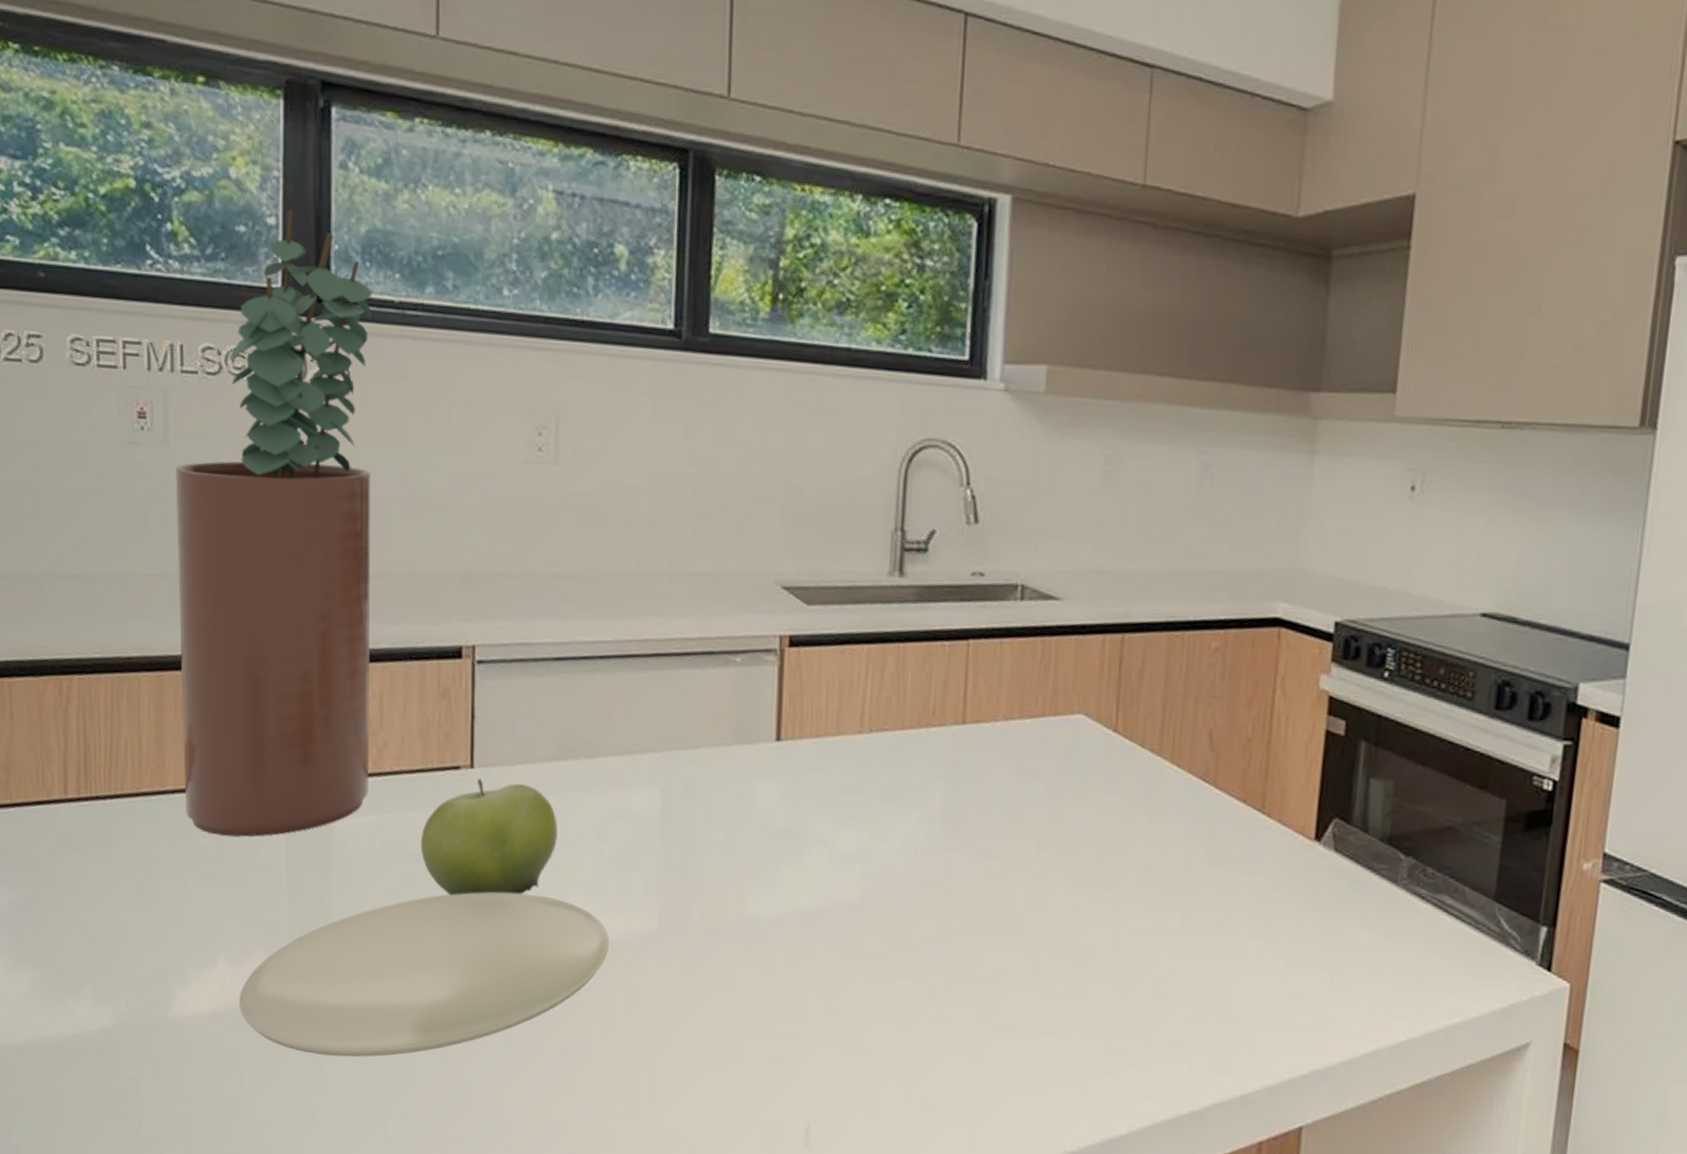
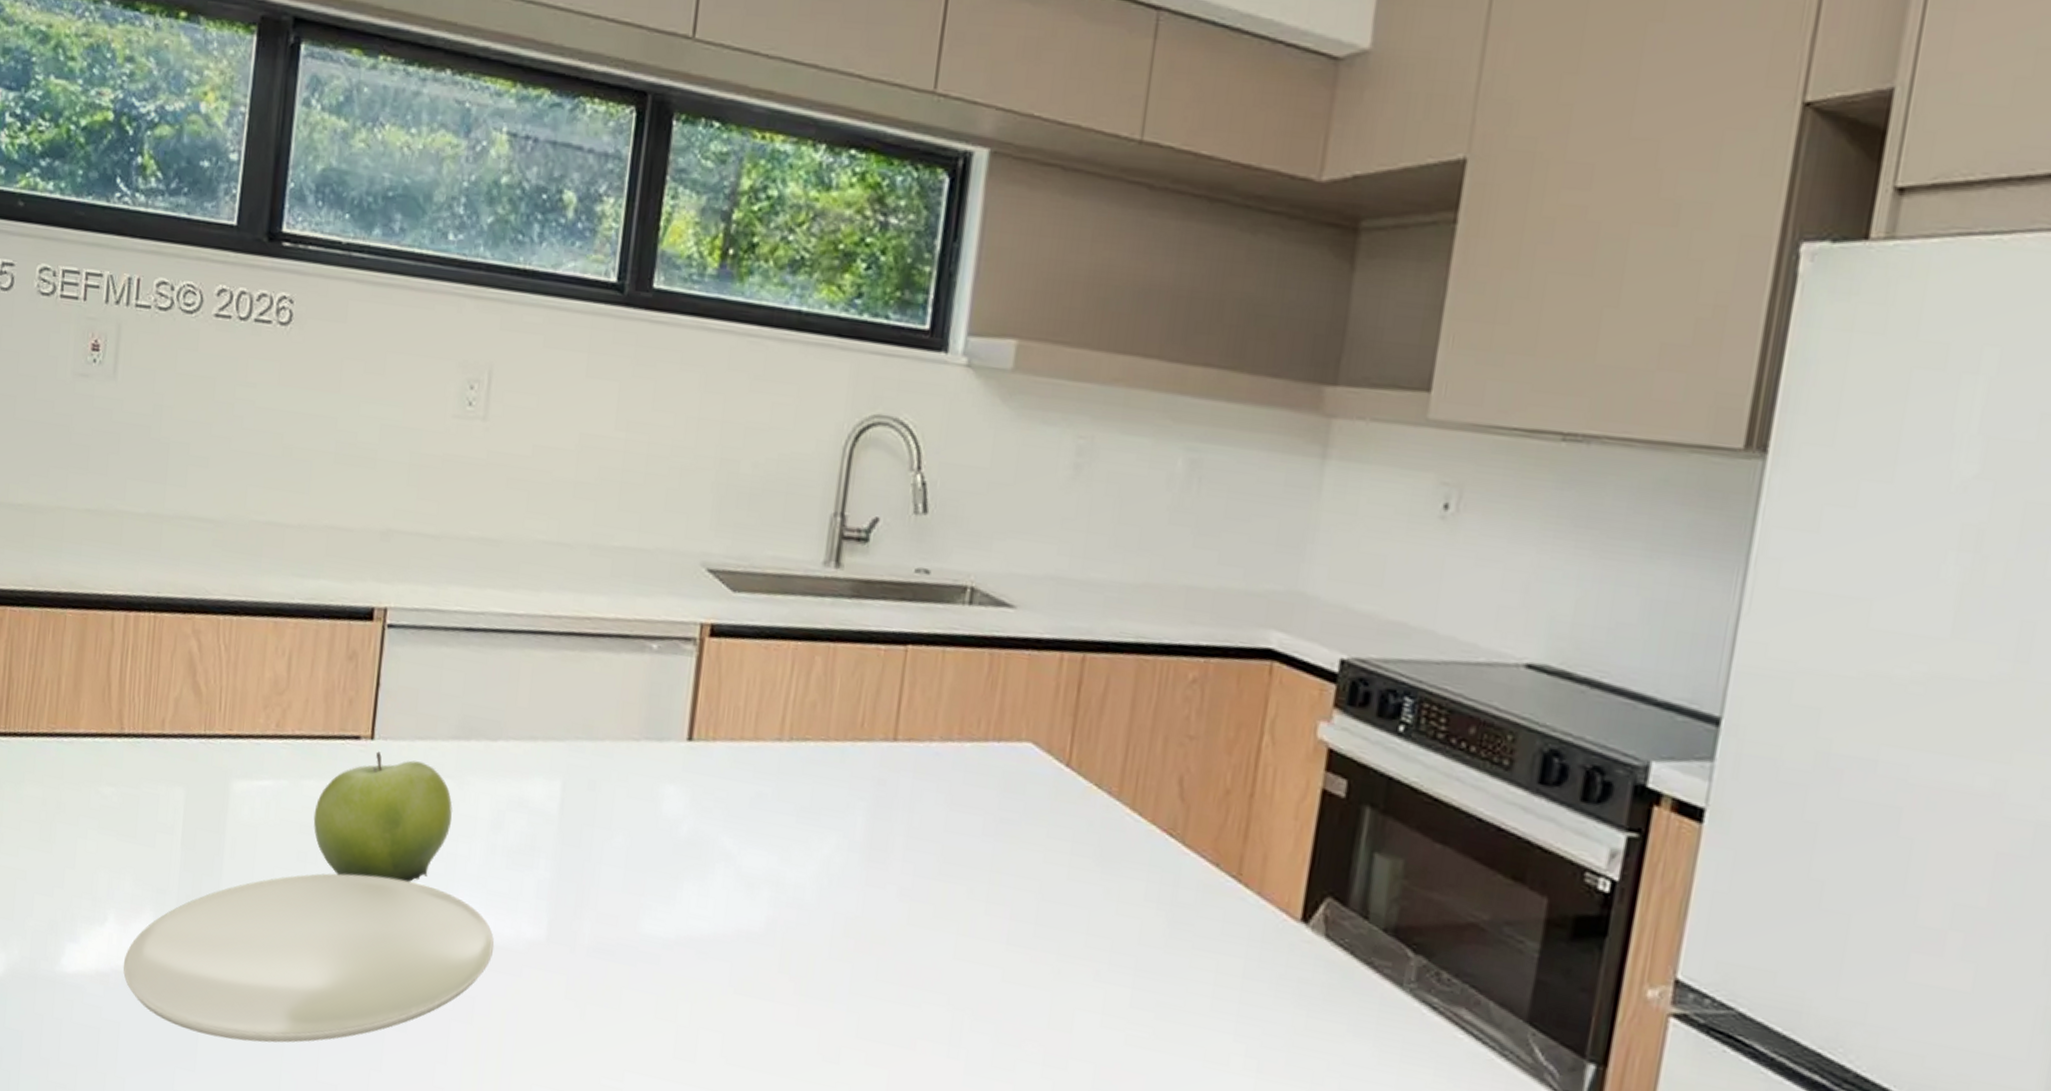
vase: present [176,209,373,837] -> none [94,146,322,791]

